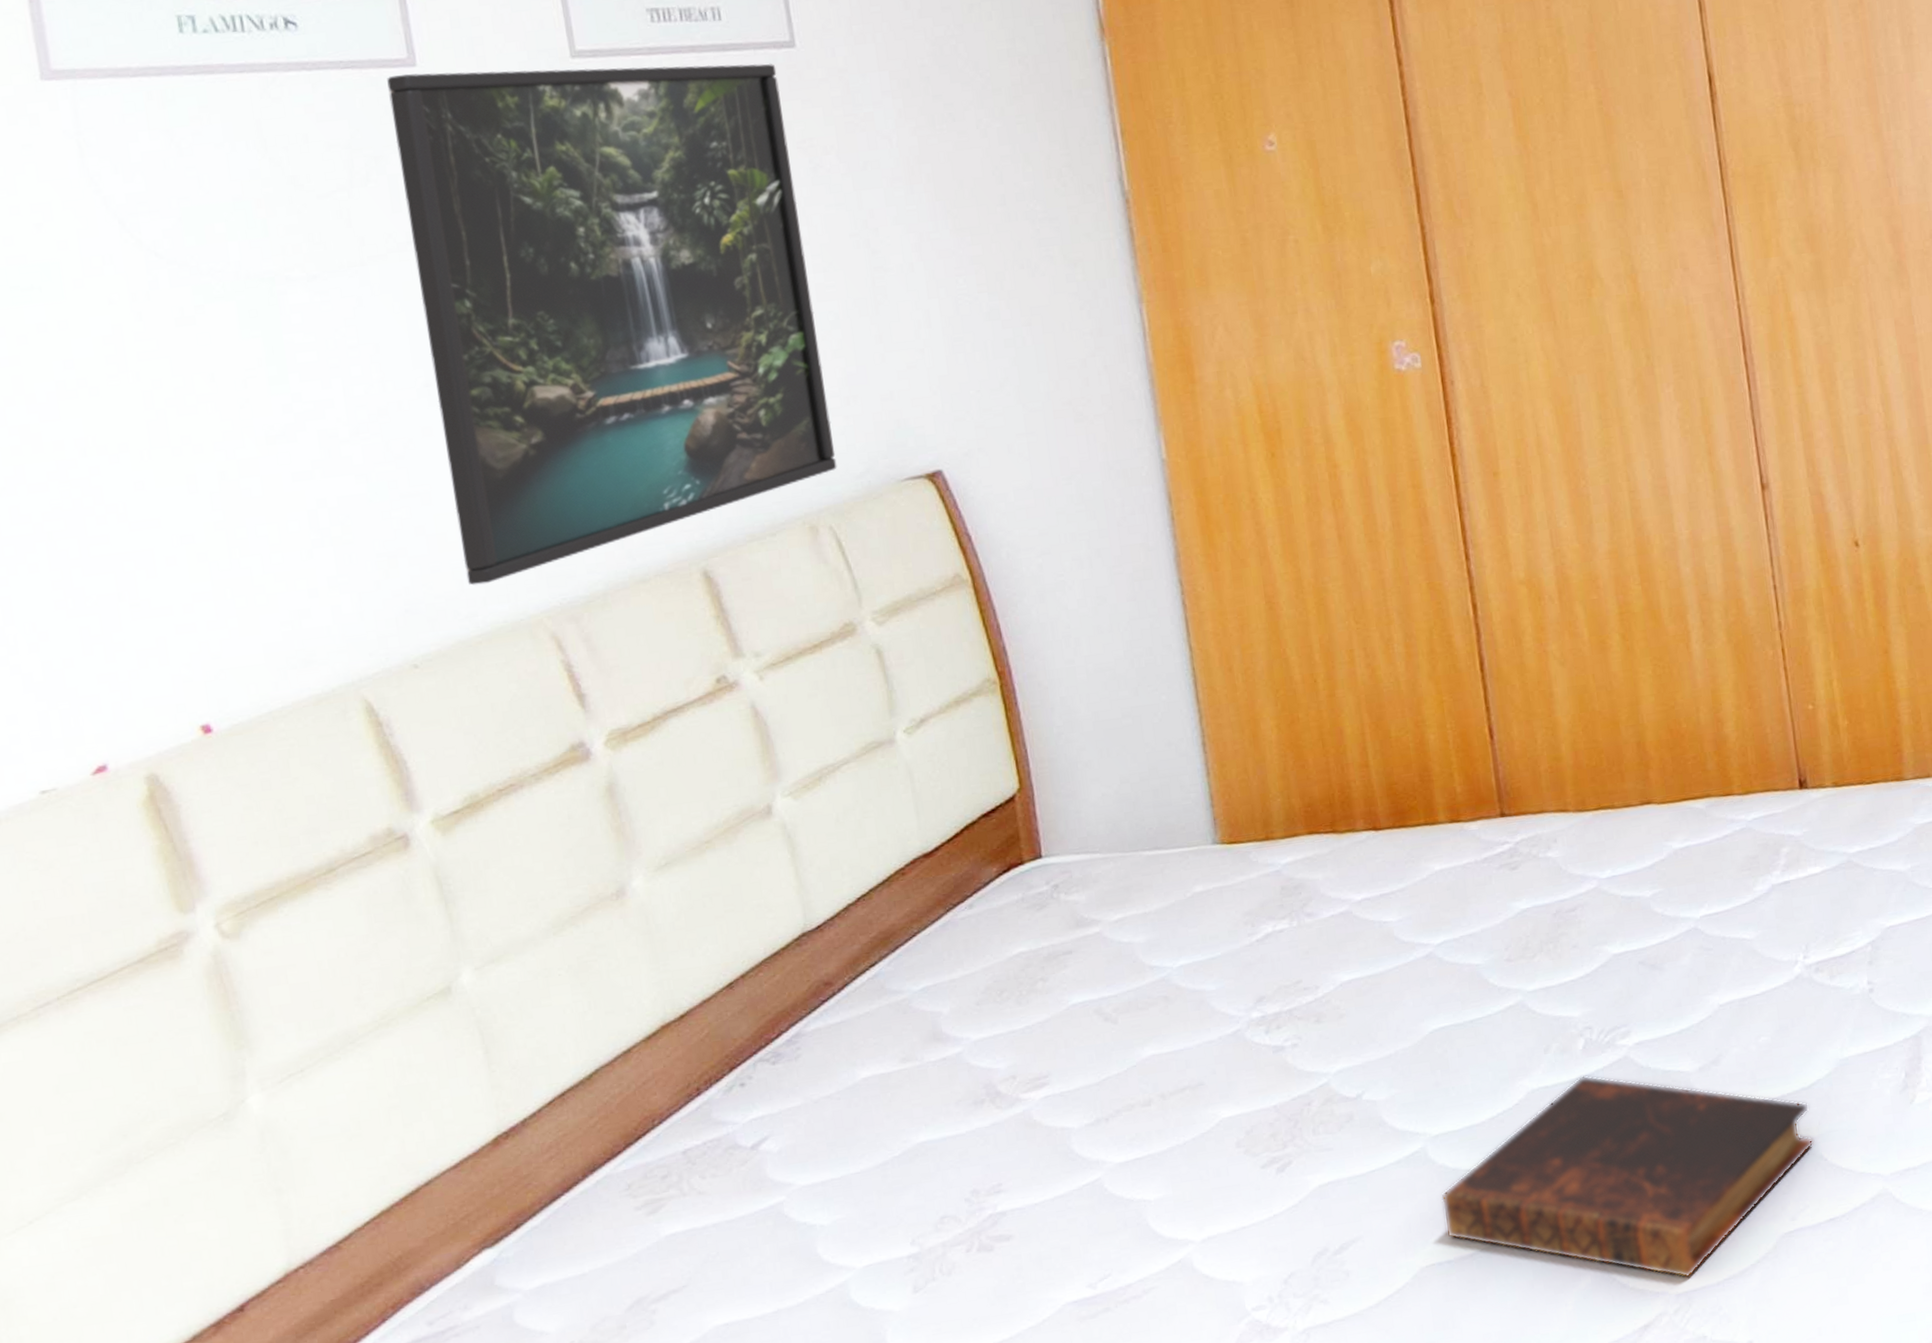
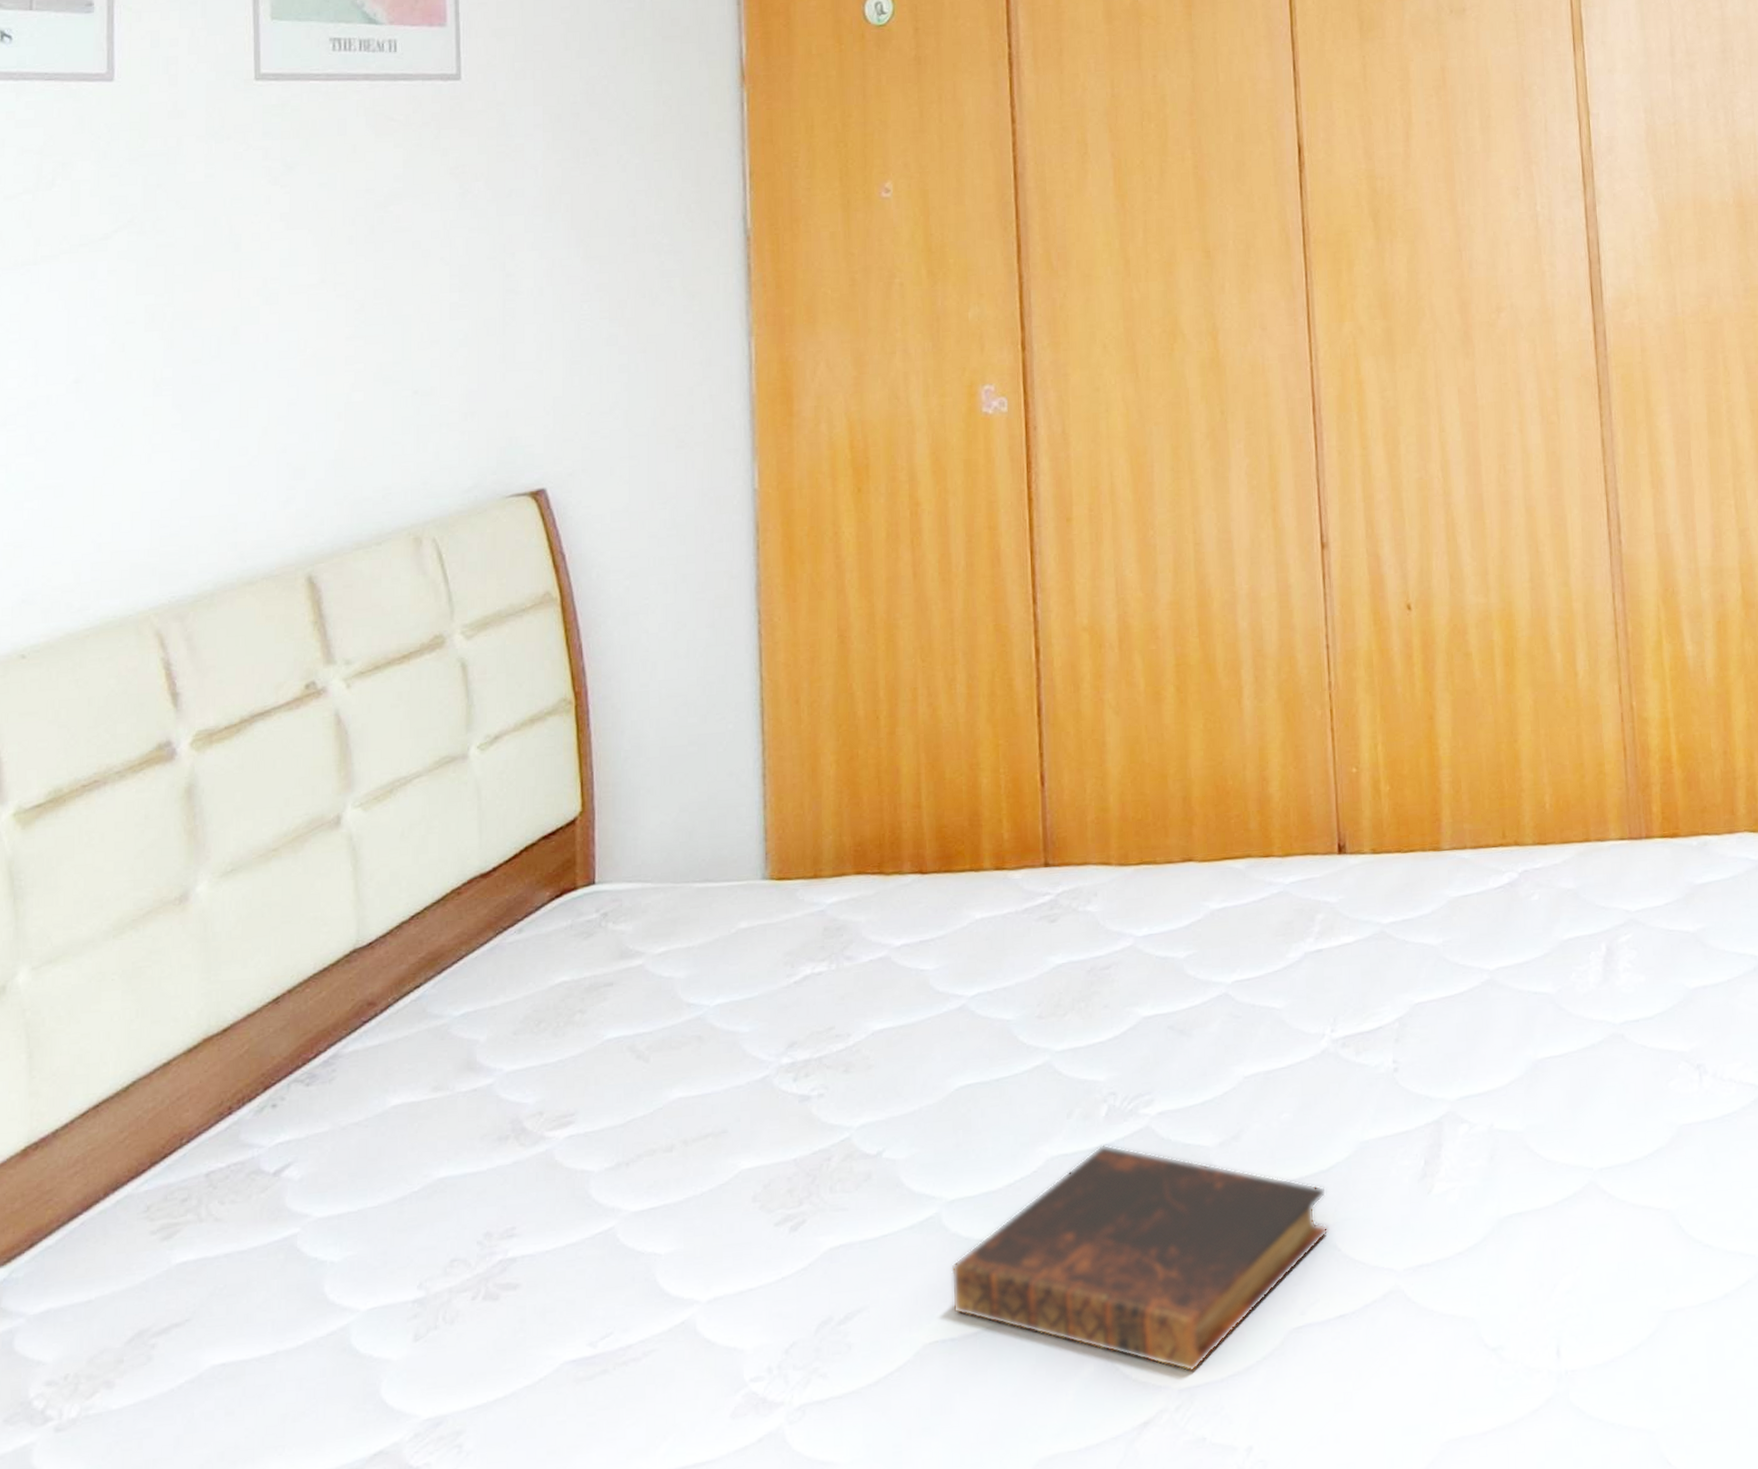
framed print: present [387,63,837,586] -> none [84,87,448,579]

